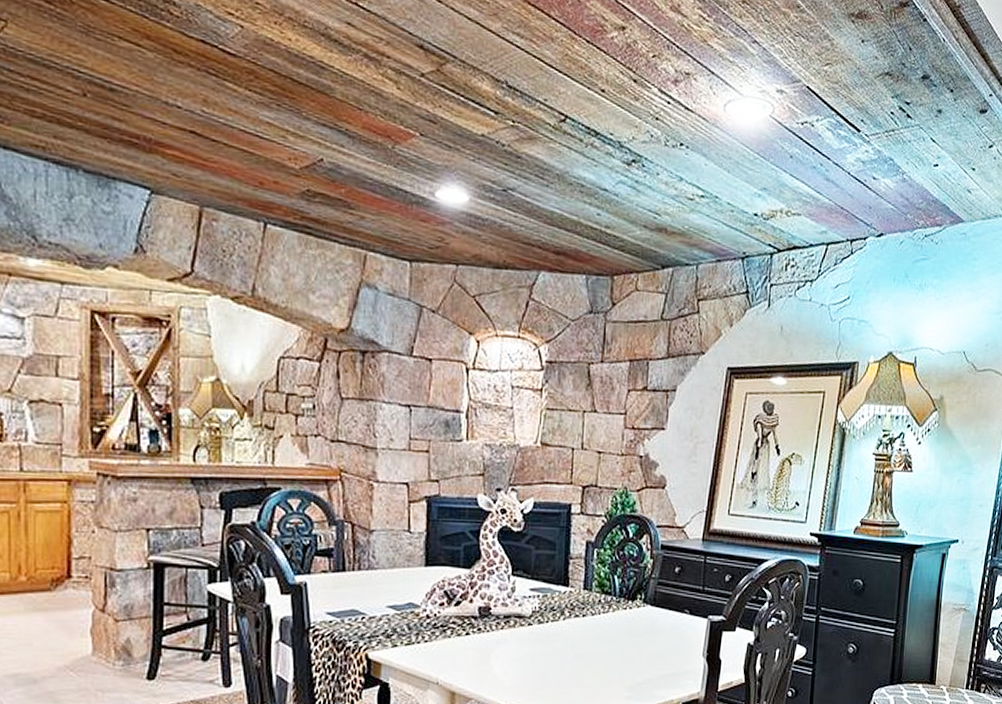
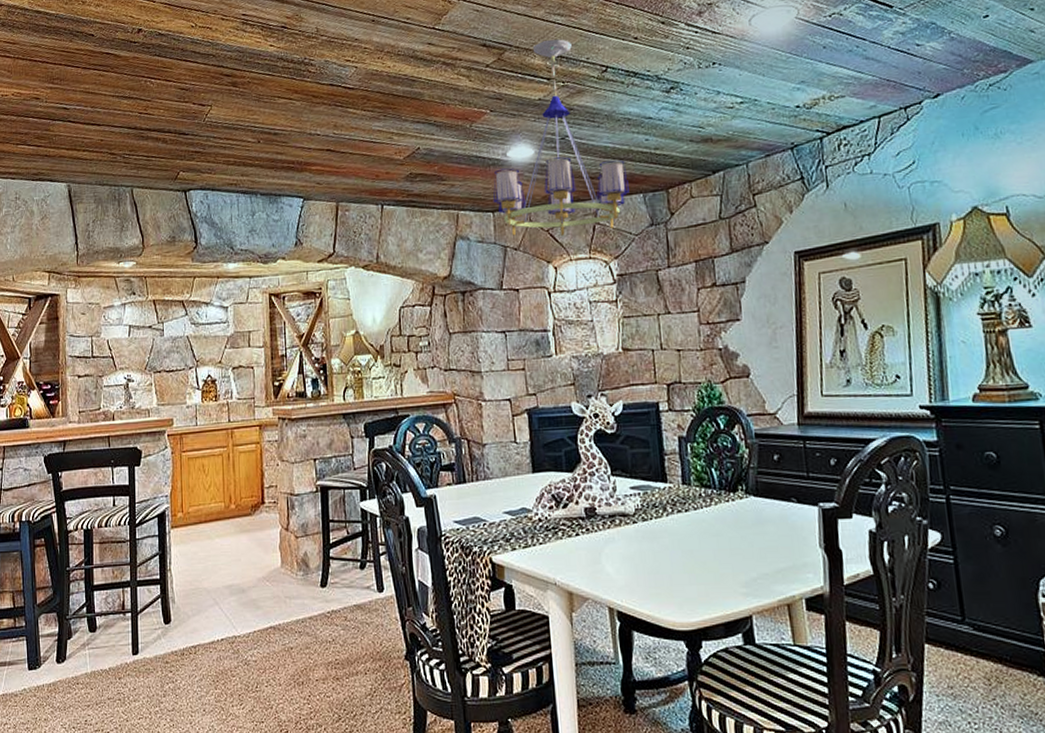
chandelier: none [411,63,572,308] -> present [493,39,629,237]

